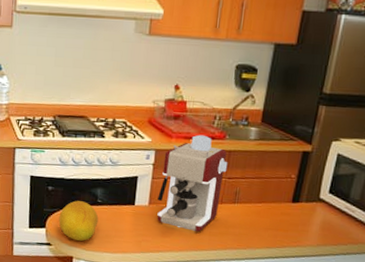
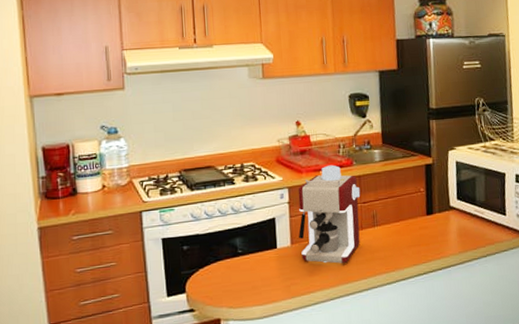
fruit: present [58,200,99,241] -> none [199,255,242,300]

